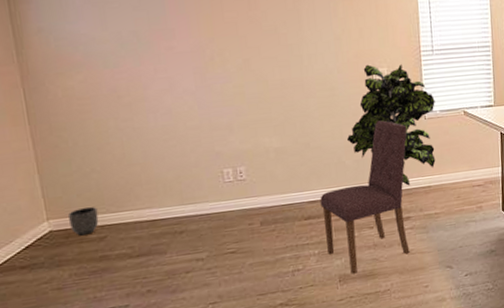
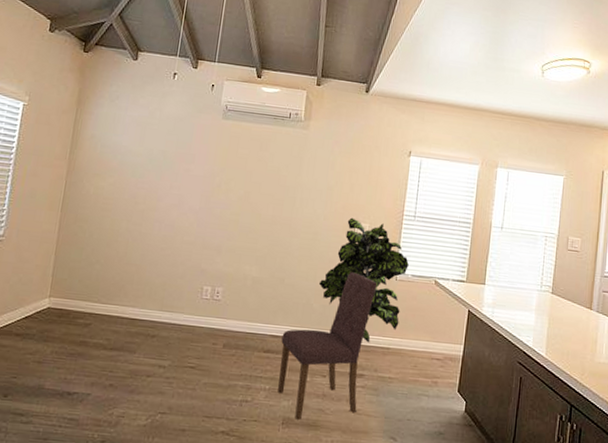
planter: present [67,206,99,236] -> none [65,292,91,319]

